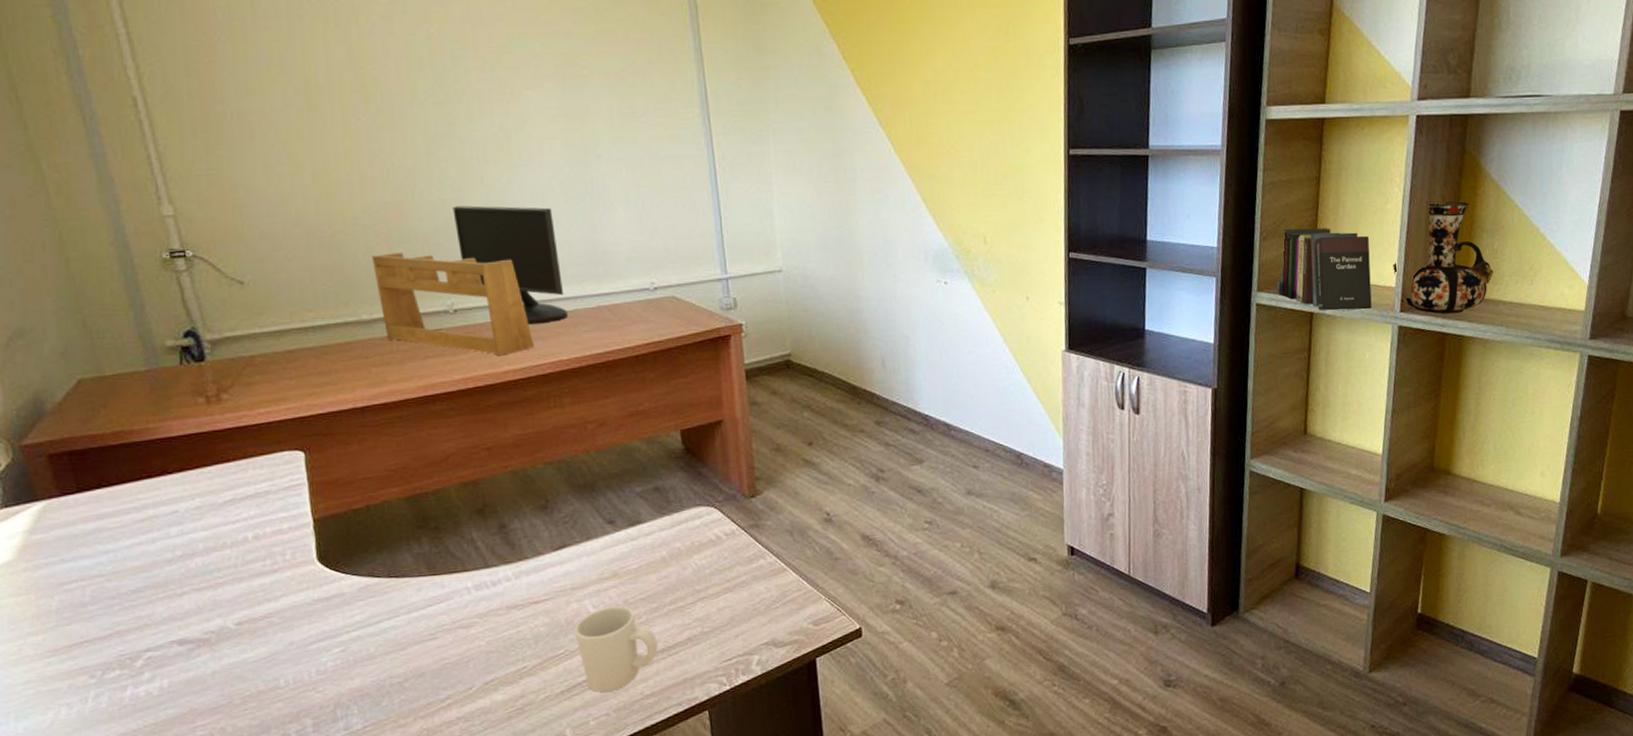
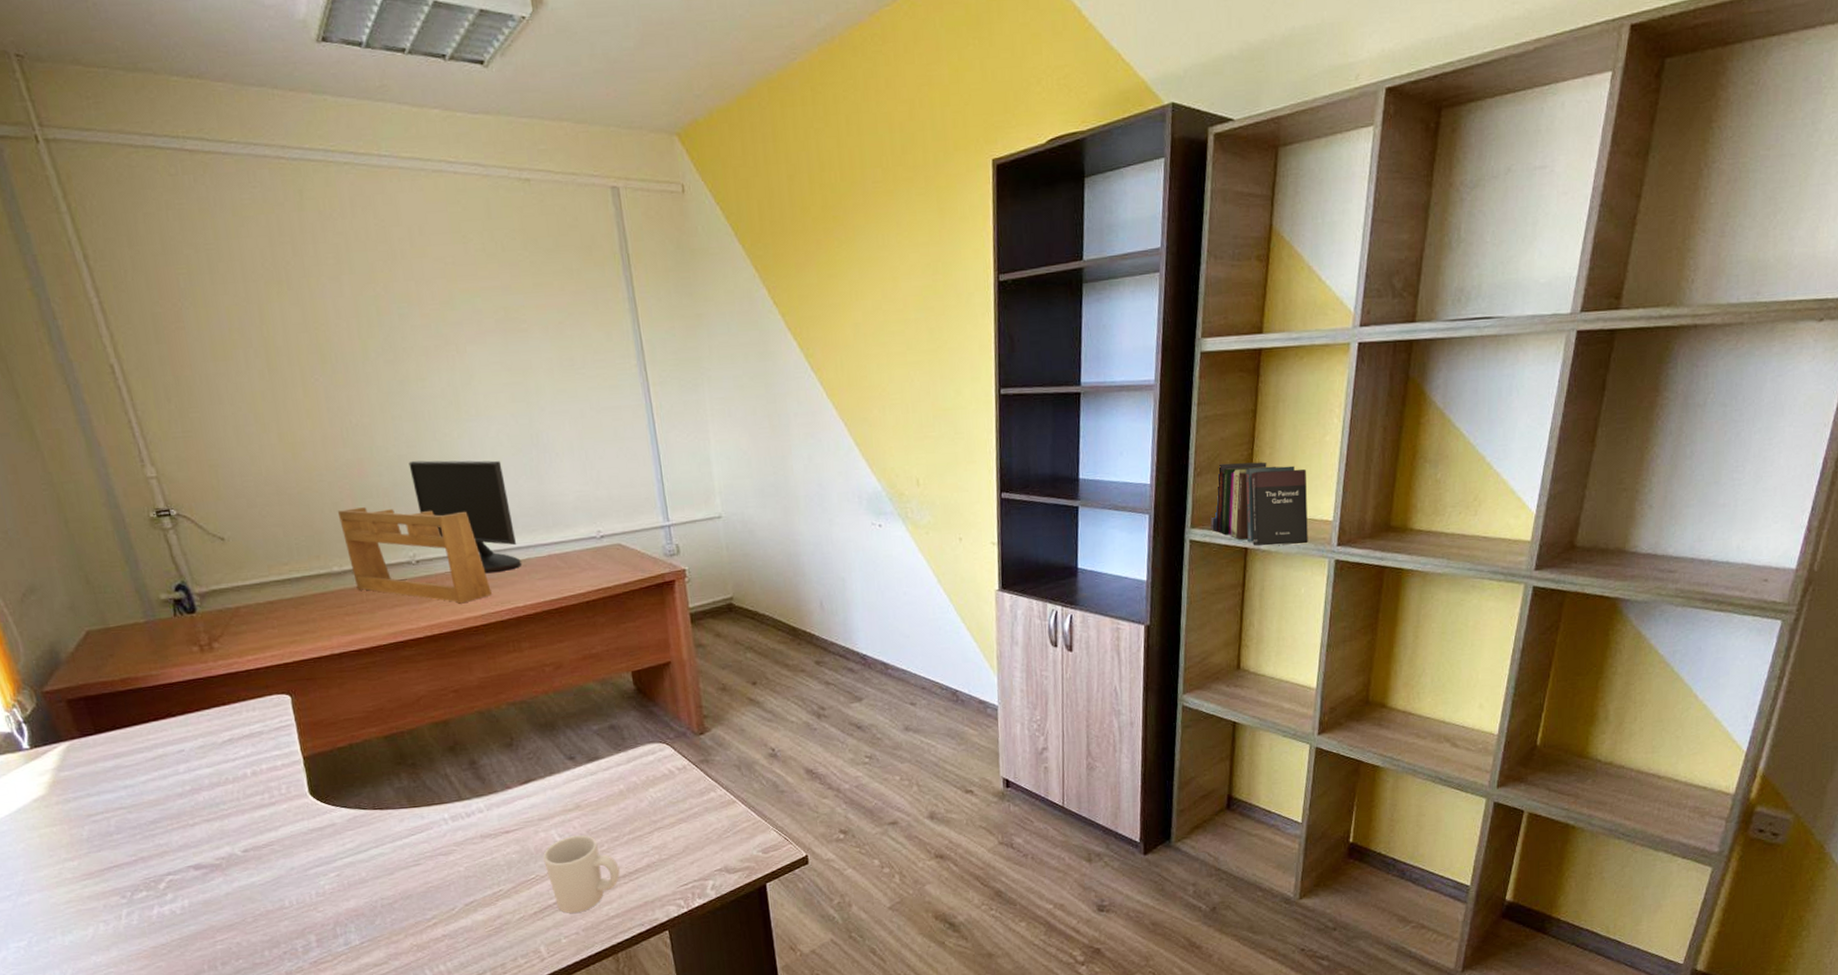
decorative vase: present [1393,201,1494,314] -> none [1330,431,1436,547]

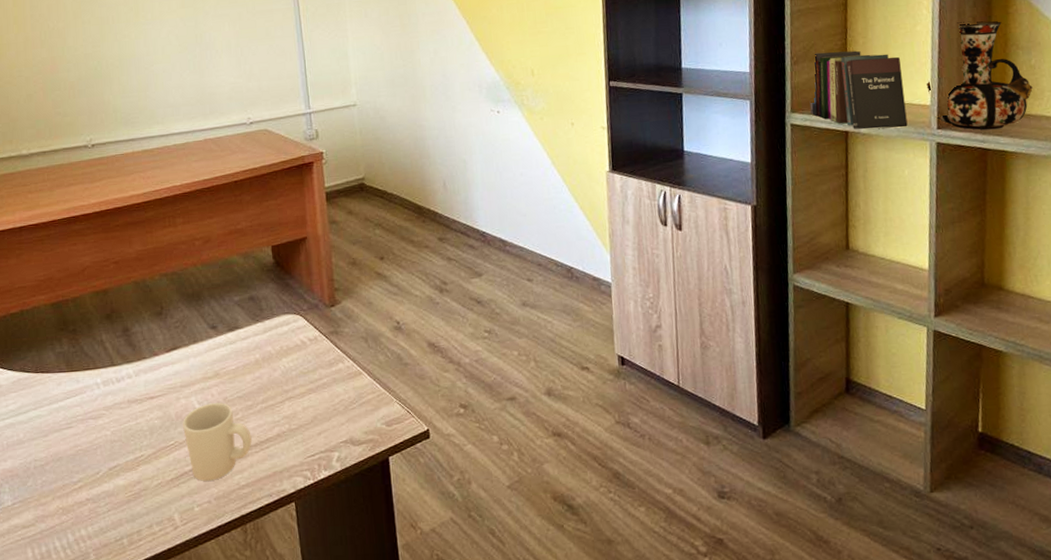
desk organizer: present [337,507,492,604] -> none [30,98,154,183]
computer monitor: present [408,460,521,574] -> none [93,57,181,156]
decorative vase: none [1330,431,1436,547] -> present [926,21,1033,130]

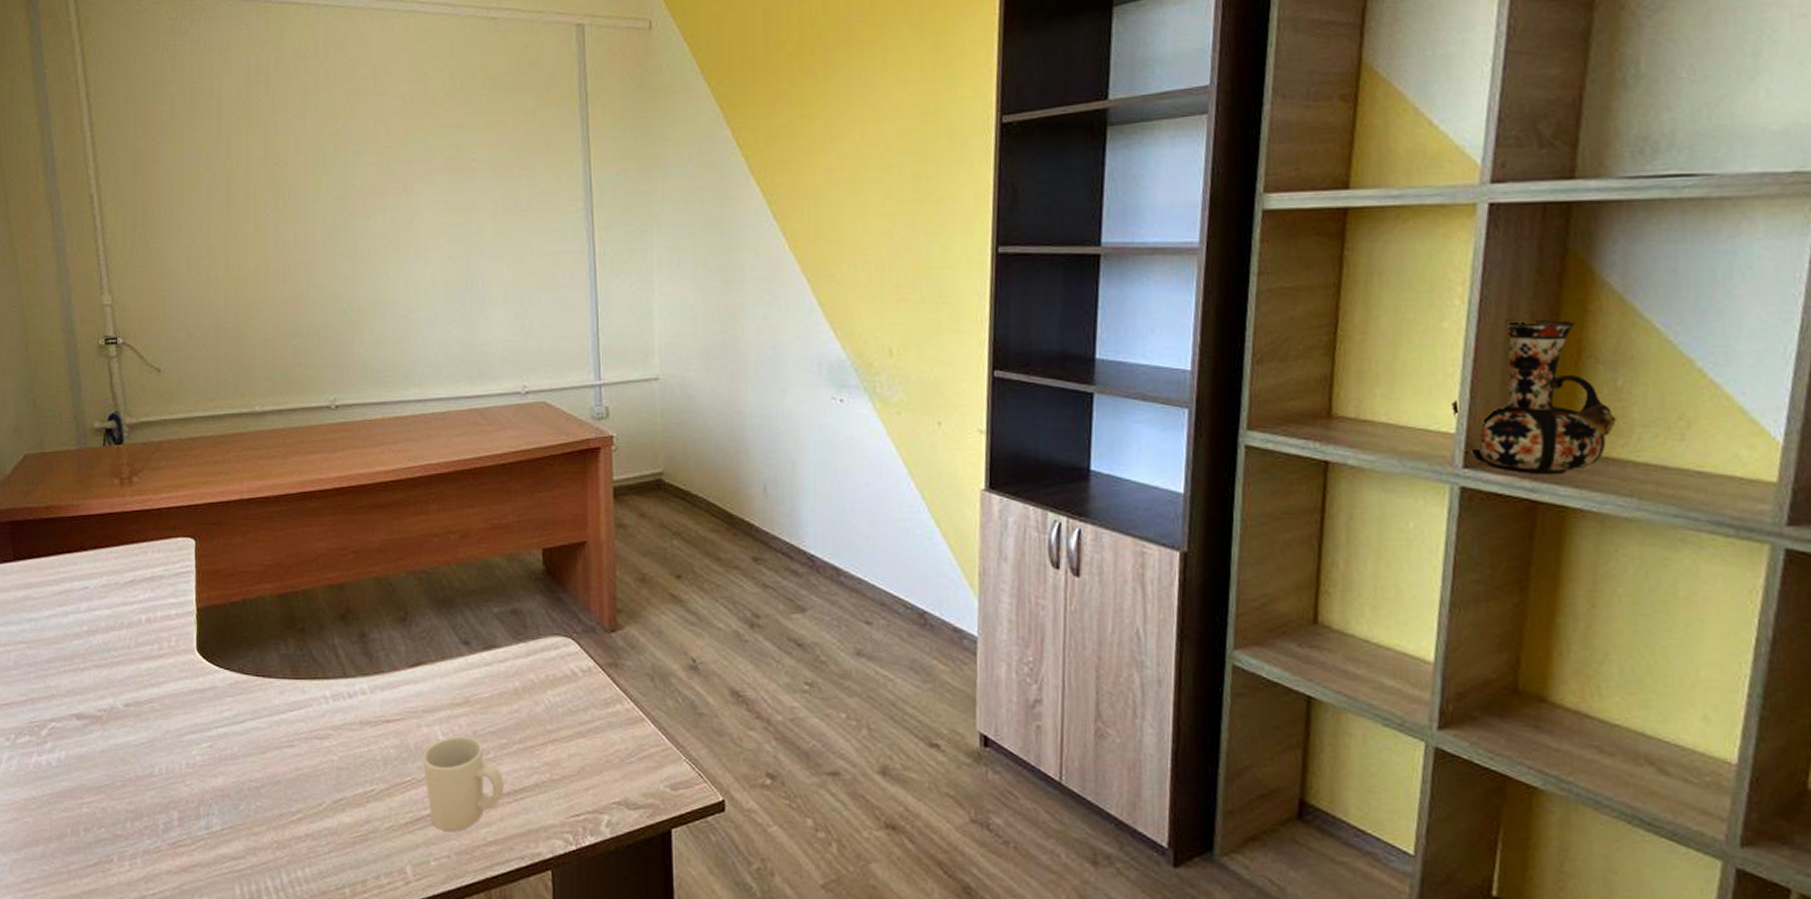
books: present [809,50,908,130] -> none [1275,349,1419,462]

